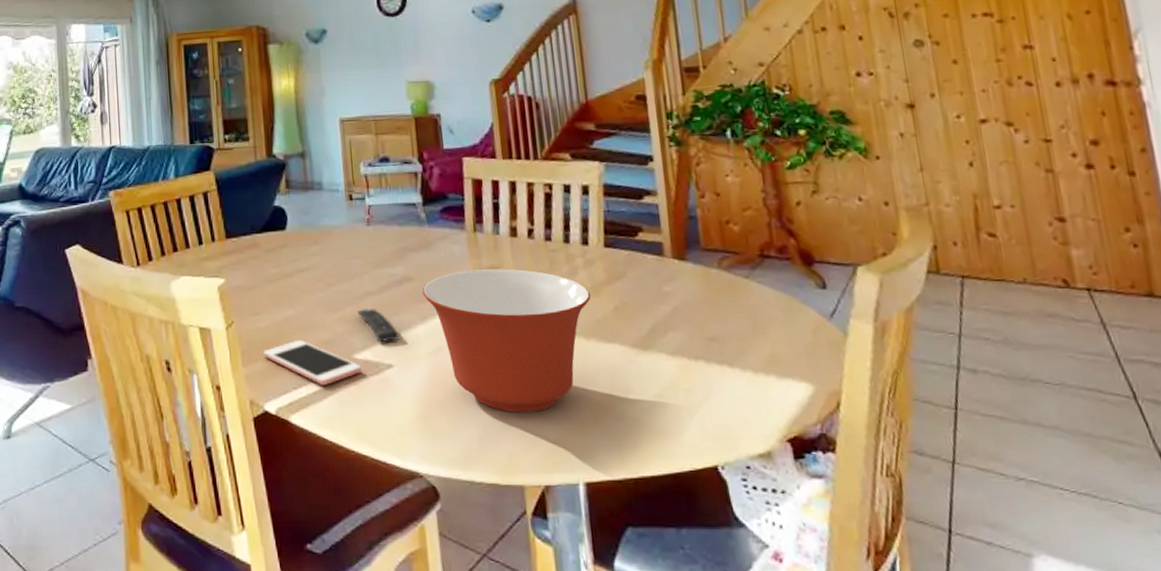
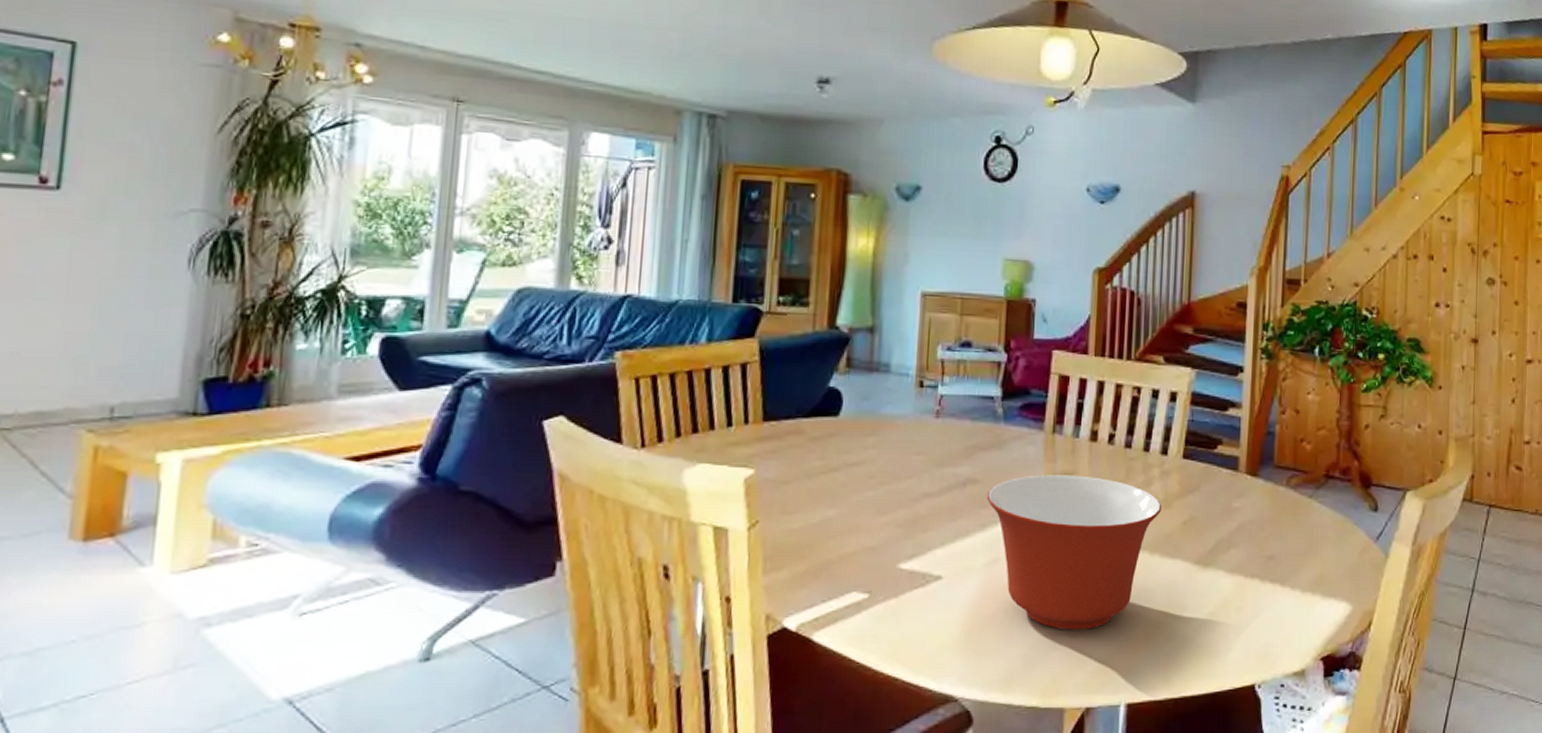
cell phone: present [263,339,362,385] -> none [790,545,906,598]
remote control: present [357,309,400,342] -> none [910,513,955,550]

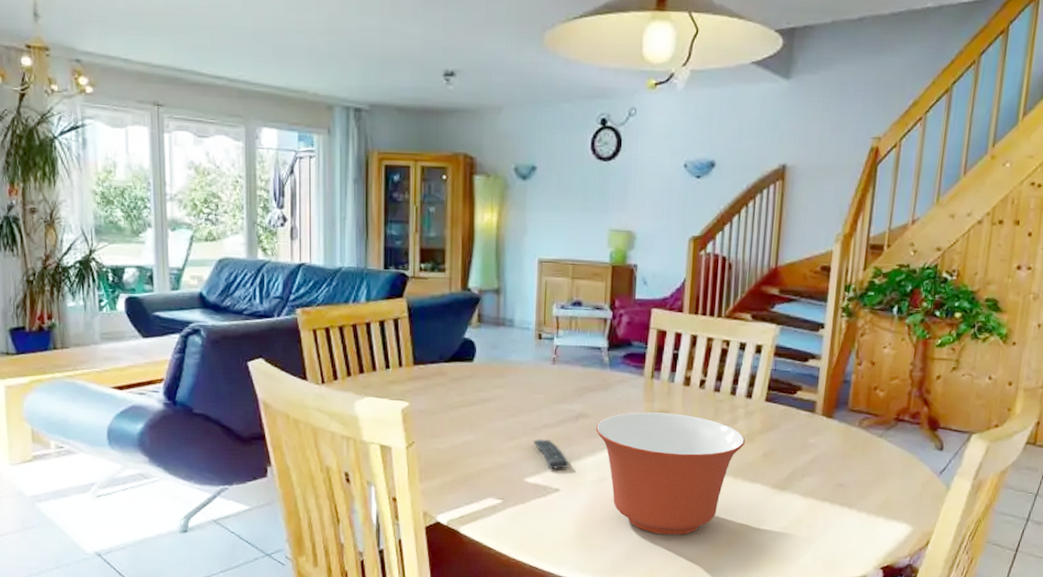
remote control: none [910,513,955,550] -> present [533,439,569,469]

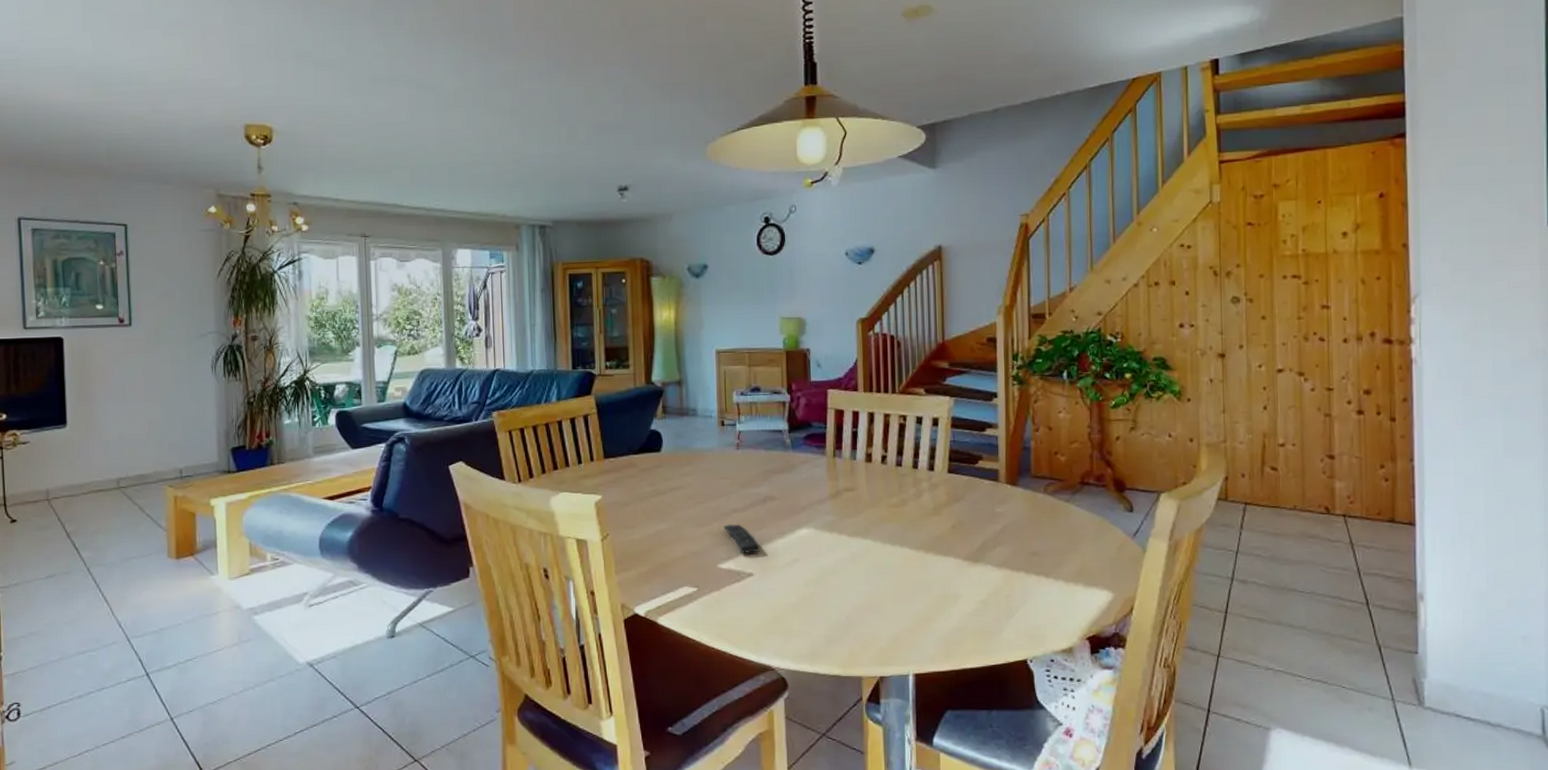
mixing bowl: present [595,412,746,535] -> none [783,490,933,615]

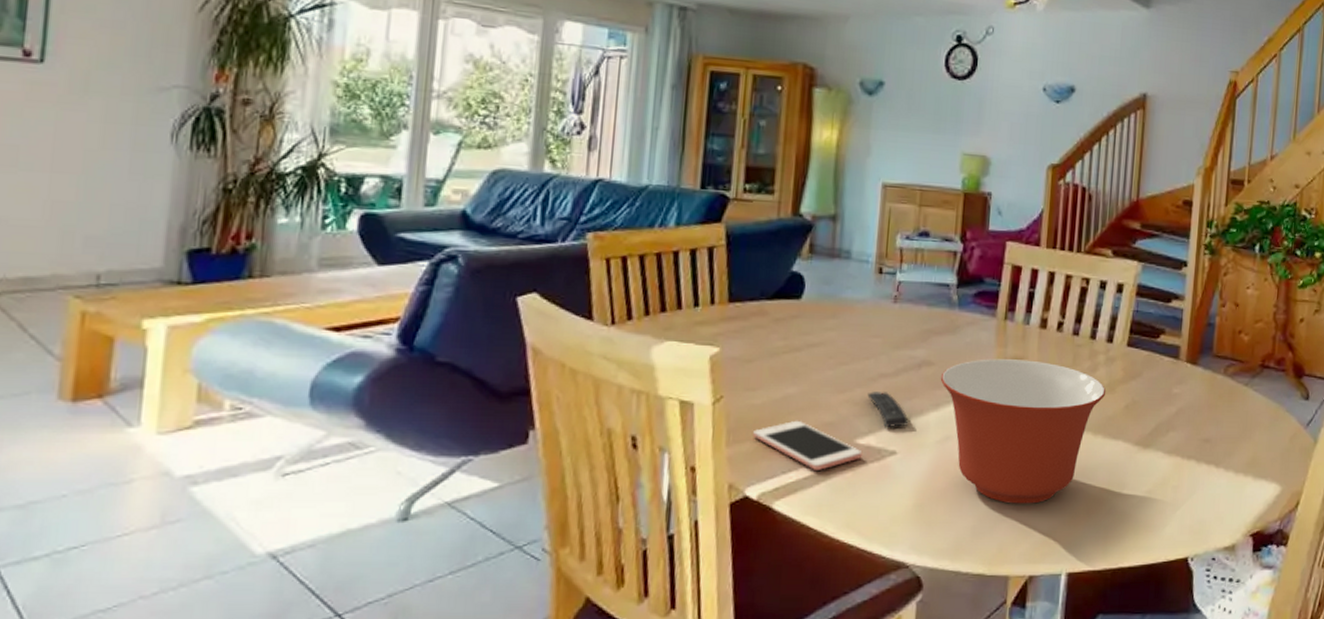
cell phone: none [635,551,725,591] -> present [753,420,863,470]
mixing bowl: none [783,490,933,615] -> present [940,359,1107,504]

